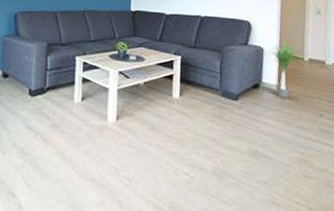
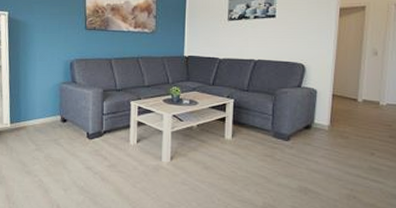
potted plant: present [262,41,307,98] -> none [315,82,360,138]

